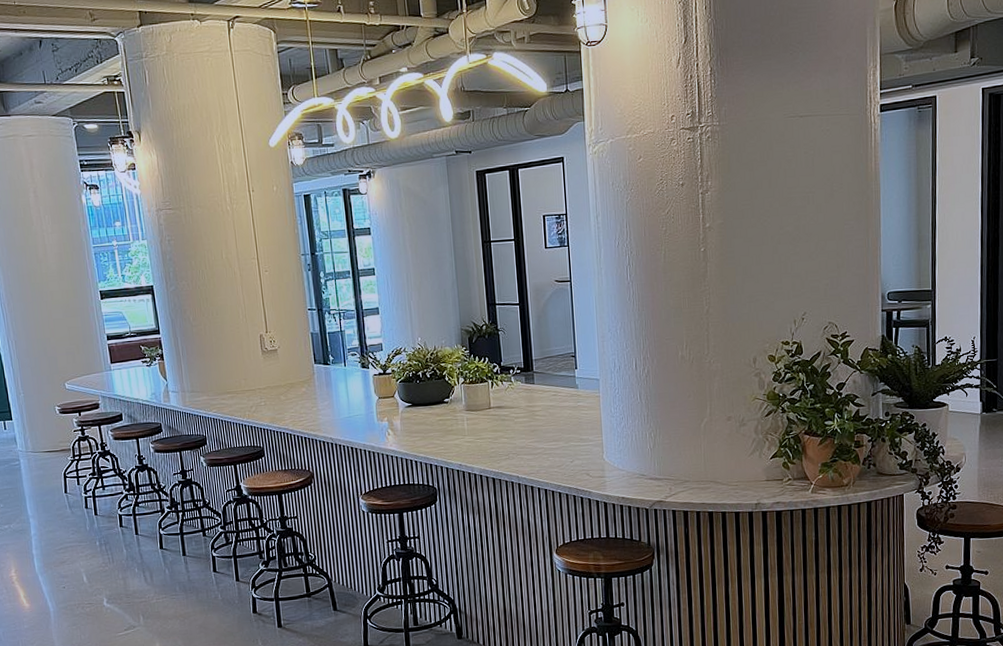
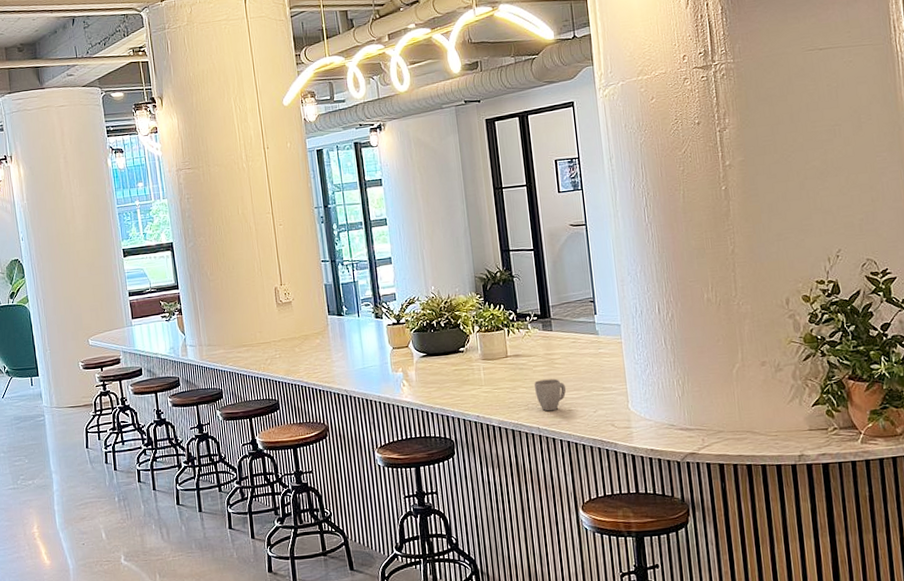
mug: none [515,430,546,461] -> present [534,379,567,411]

